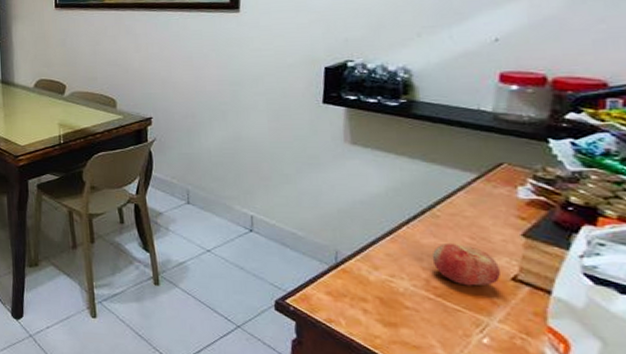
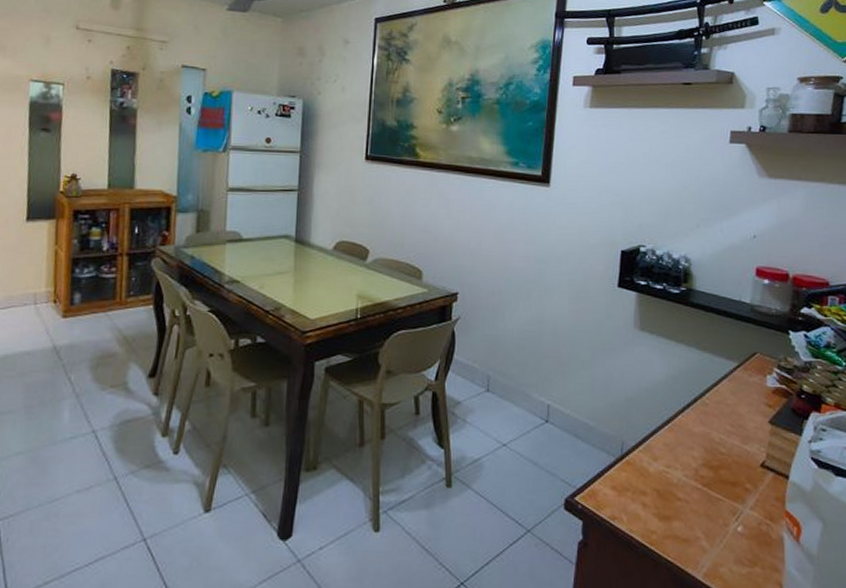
fruit: present [431,242,502,286] -> none [700,431,753,474]

